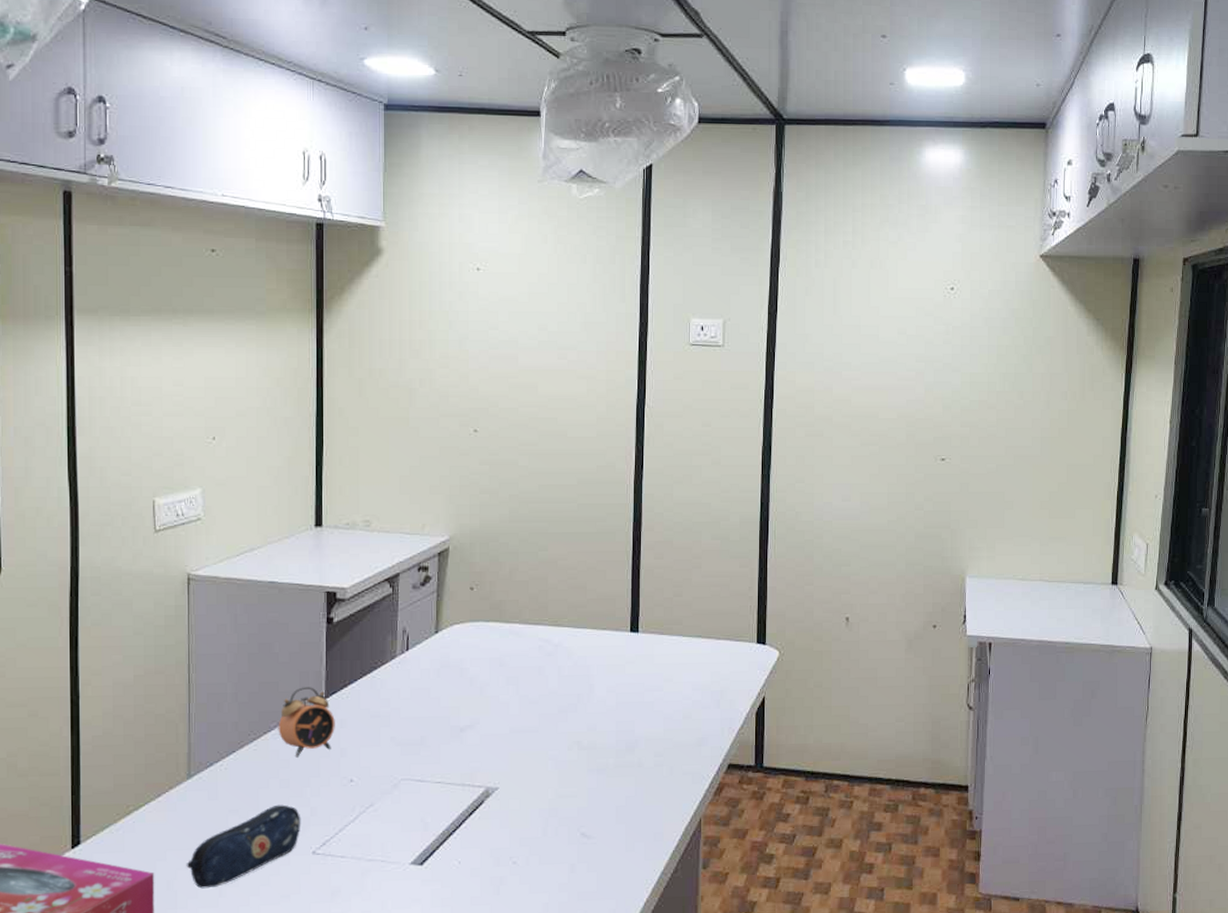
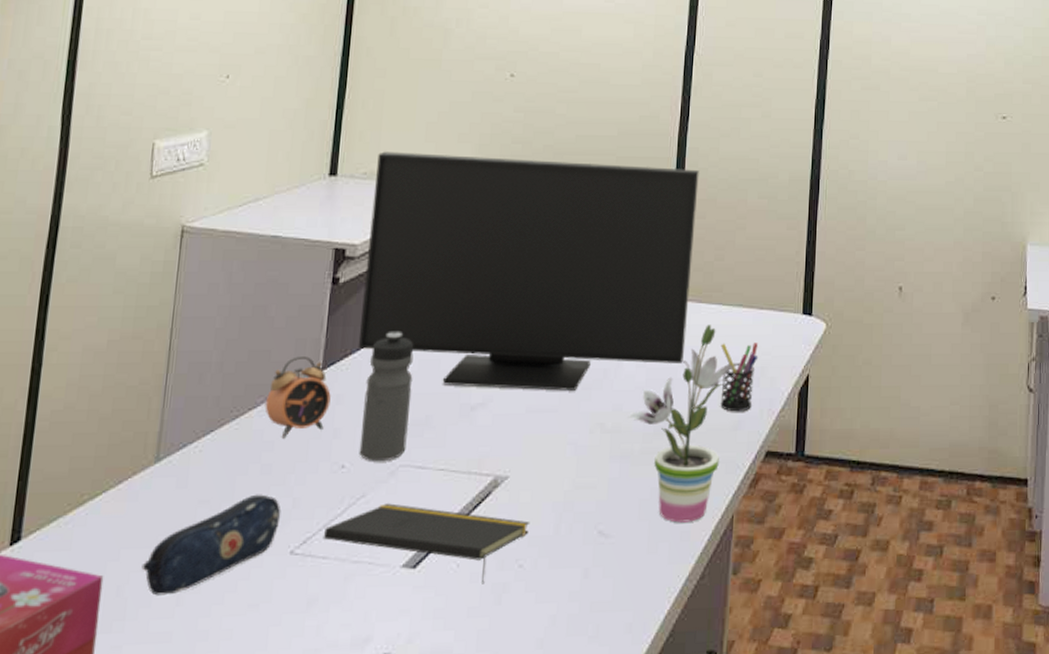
notepad: none [339,811,520,878] -> present [323,503,530,585]
computer monitor: none [355,503,655,714] -> present [358,151,699,391]
water bottle: none [364,664,407,776] -> present [359,332,414,461]
potted plant: none [601,654,695,826] -> present [627,324,734,523]
pen holder: none [682,669,718,730] -> present [720,342,759,412]

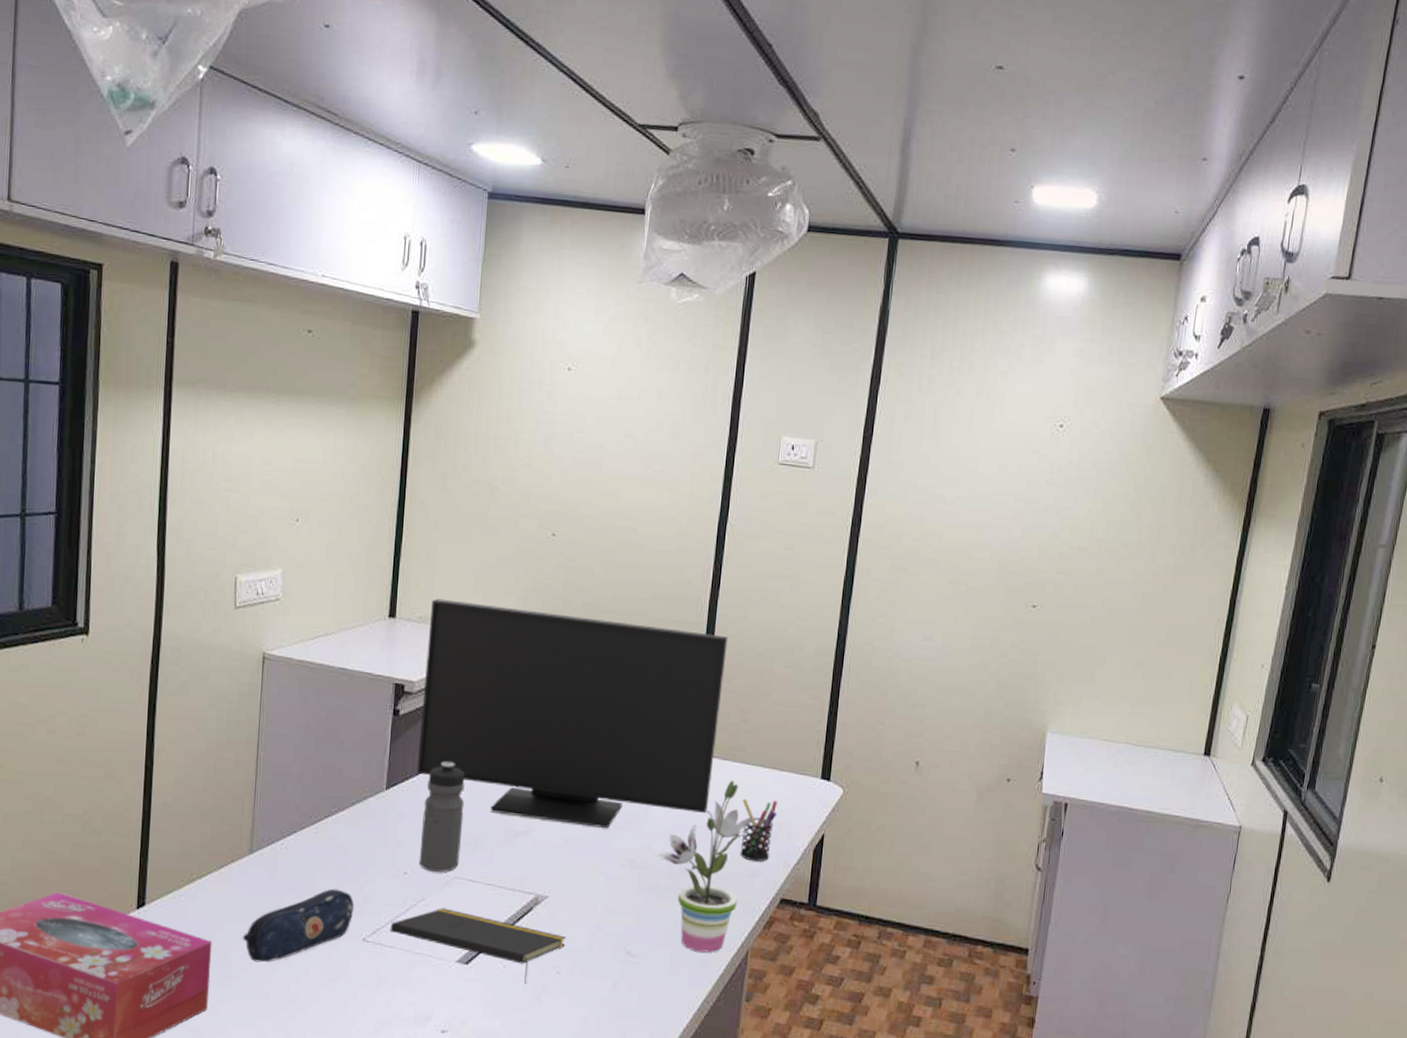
alarm clock: present [265,356,331,439] -> none [338,775,394,845]

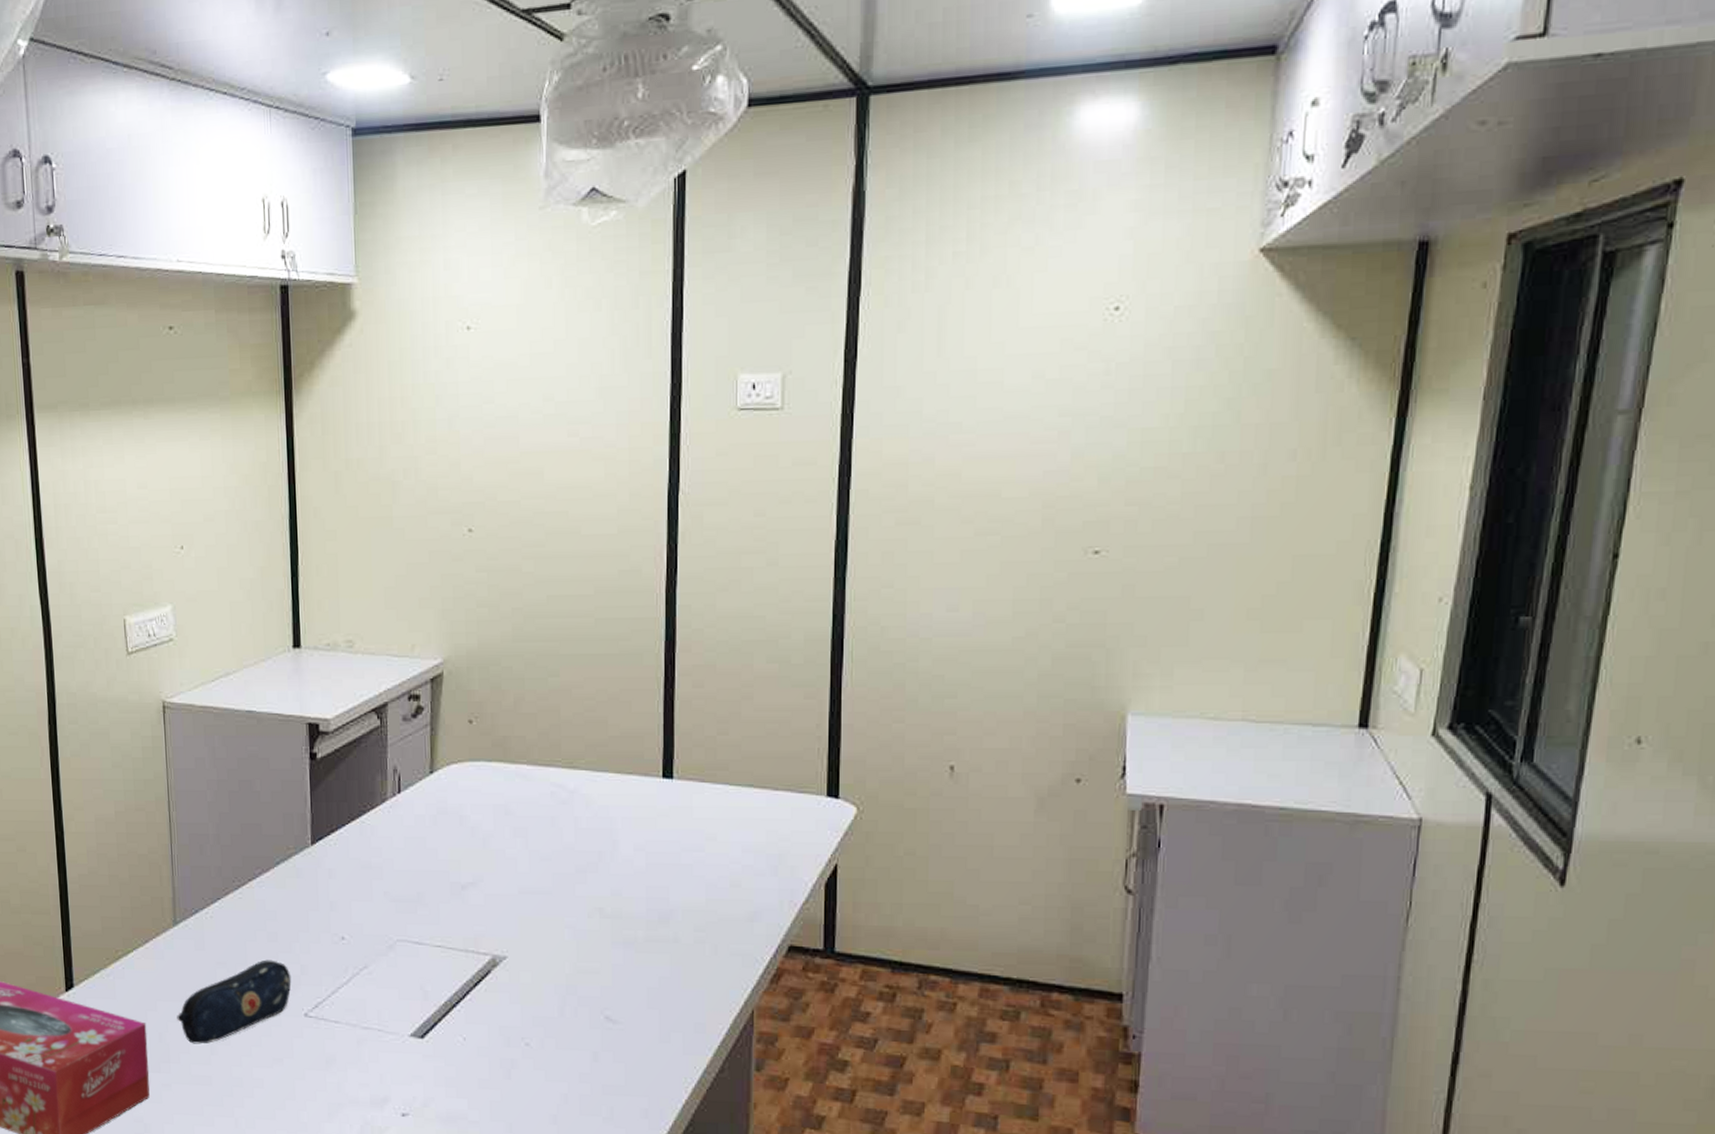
notepad: present [389,908,567,984] -> none [332,975,533,1059]
computer monitor: present [416,598,728,828] -> none [339,620,693,873]
water bottle: present [419,761,465,872] -> none [355,808,401,935]
potted plant: present [655,780,754,953] -> none [628,806,746,1014]
pen holder: present [740,798,777,862] -> none [729,827,775,902]

